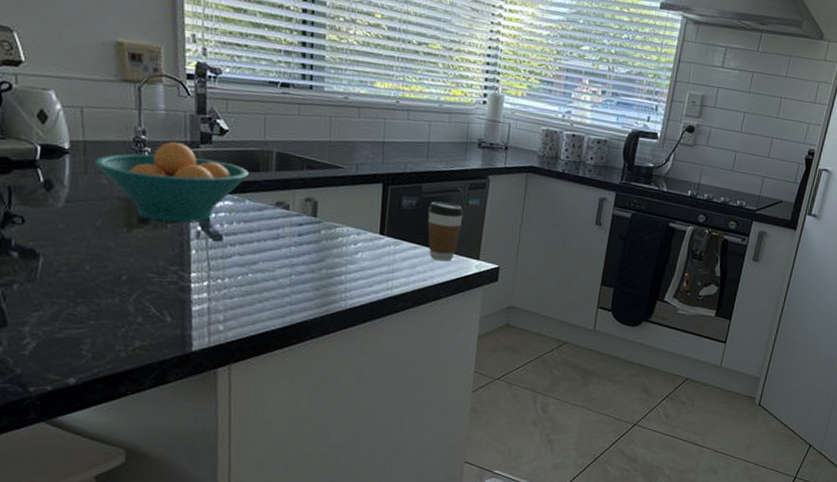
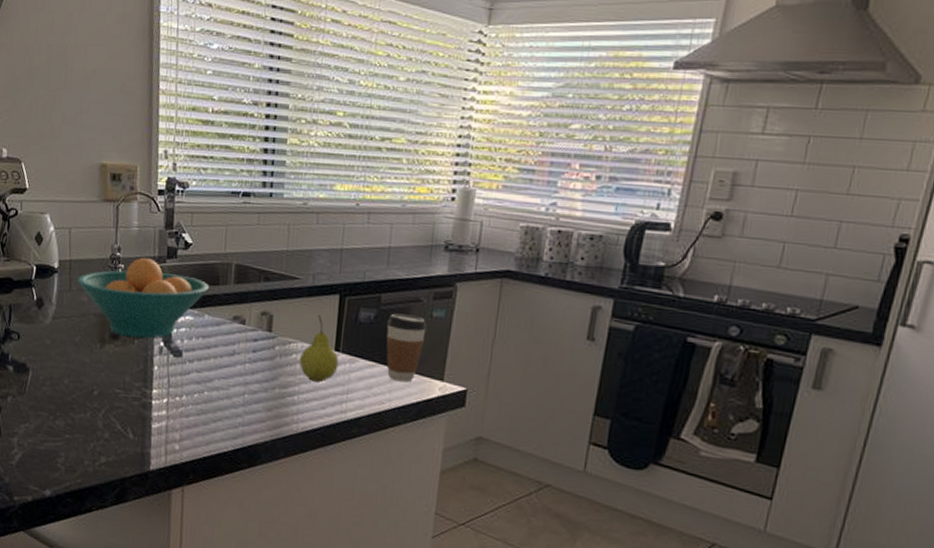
fruit: none [346,201,384,264] -> present [299,314,339,384]

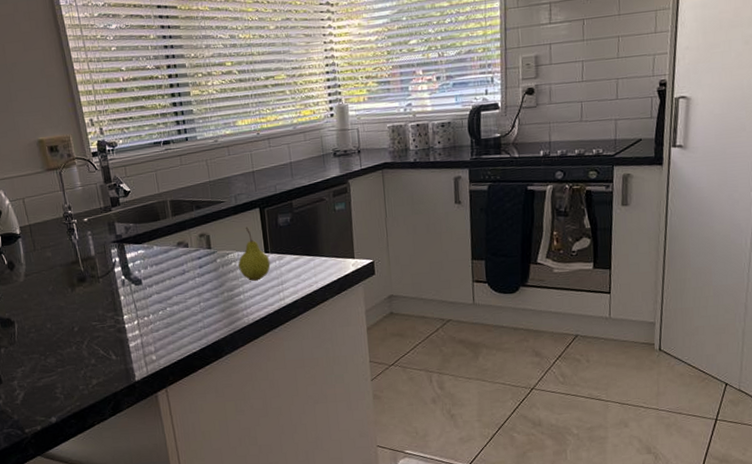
fruit bowl: present [77,257,209,339] -> none [39,210,152,278]
coffee cup: present [386,313,427,383] -> none [301,212,333,267]

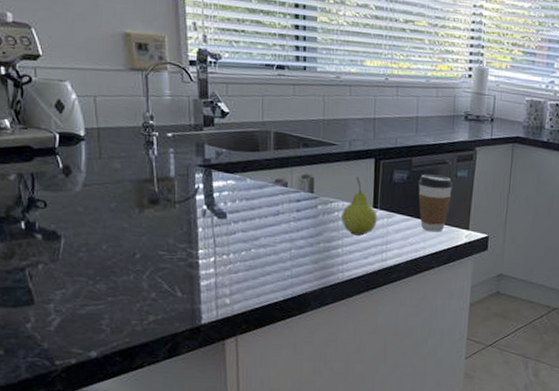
coffee cup: none [301,212,333,267] -> present [417,174,453,233]

